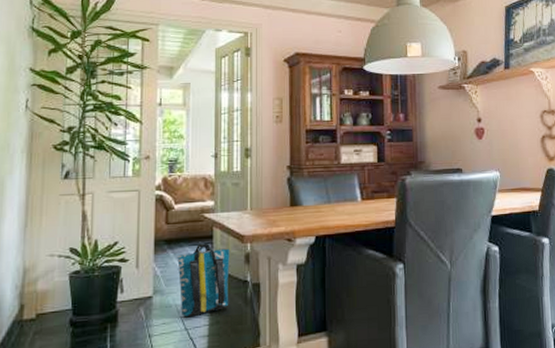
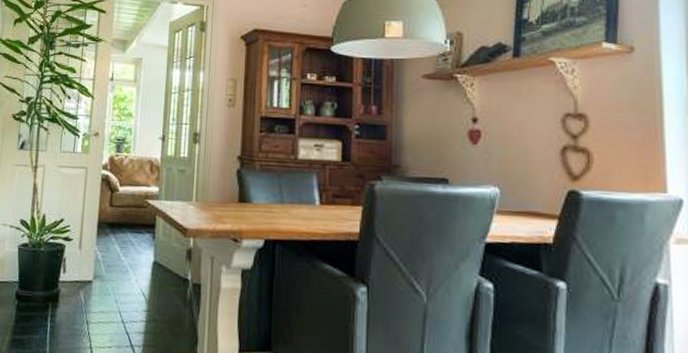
tote bag: present [177,243,230,316] -> none [118,231,172,309]

